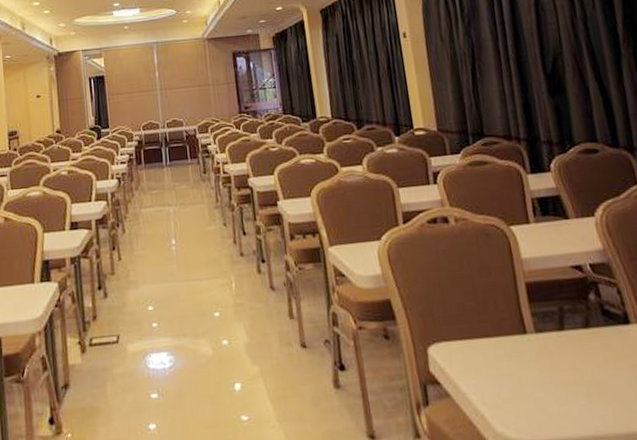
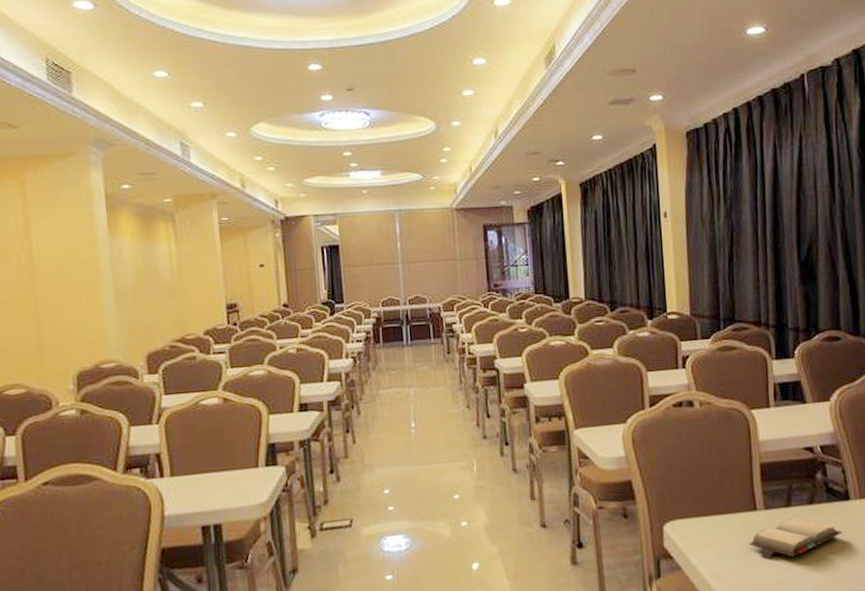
hardback book: none [521,342,626,388] -> present [748,517,842,559]

